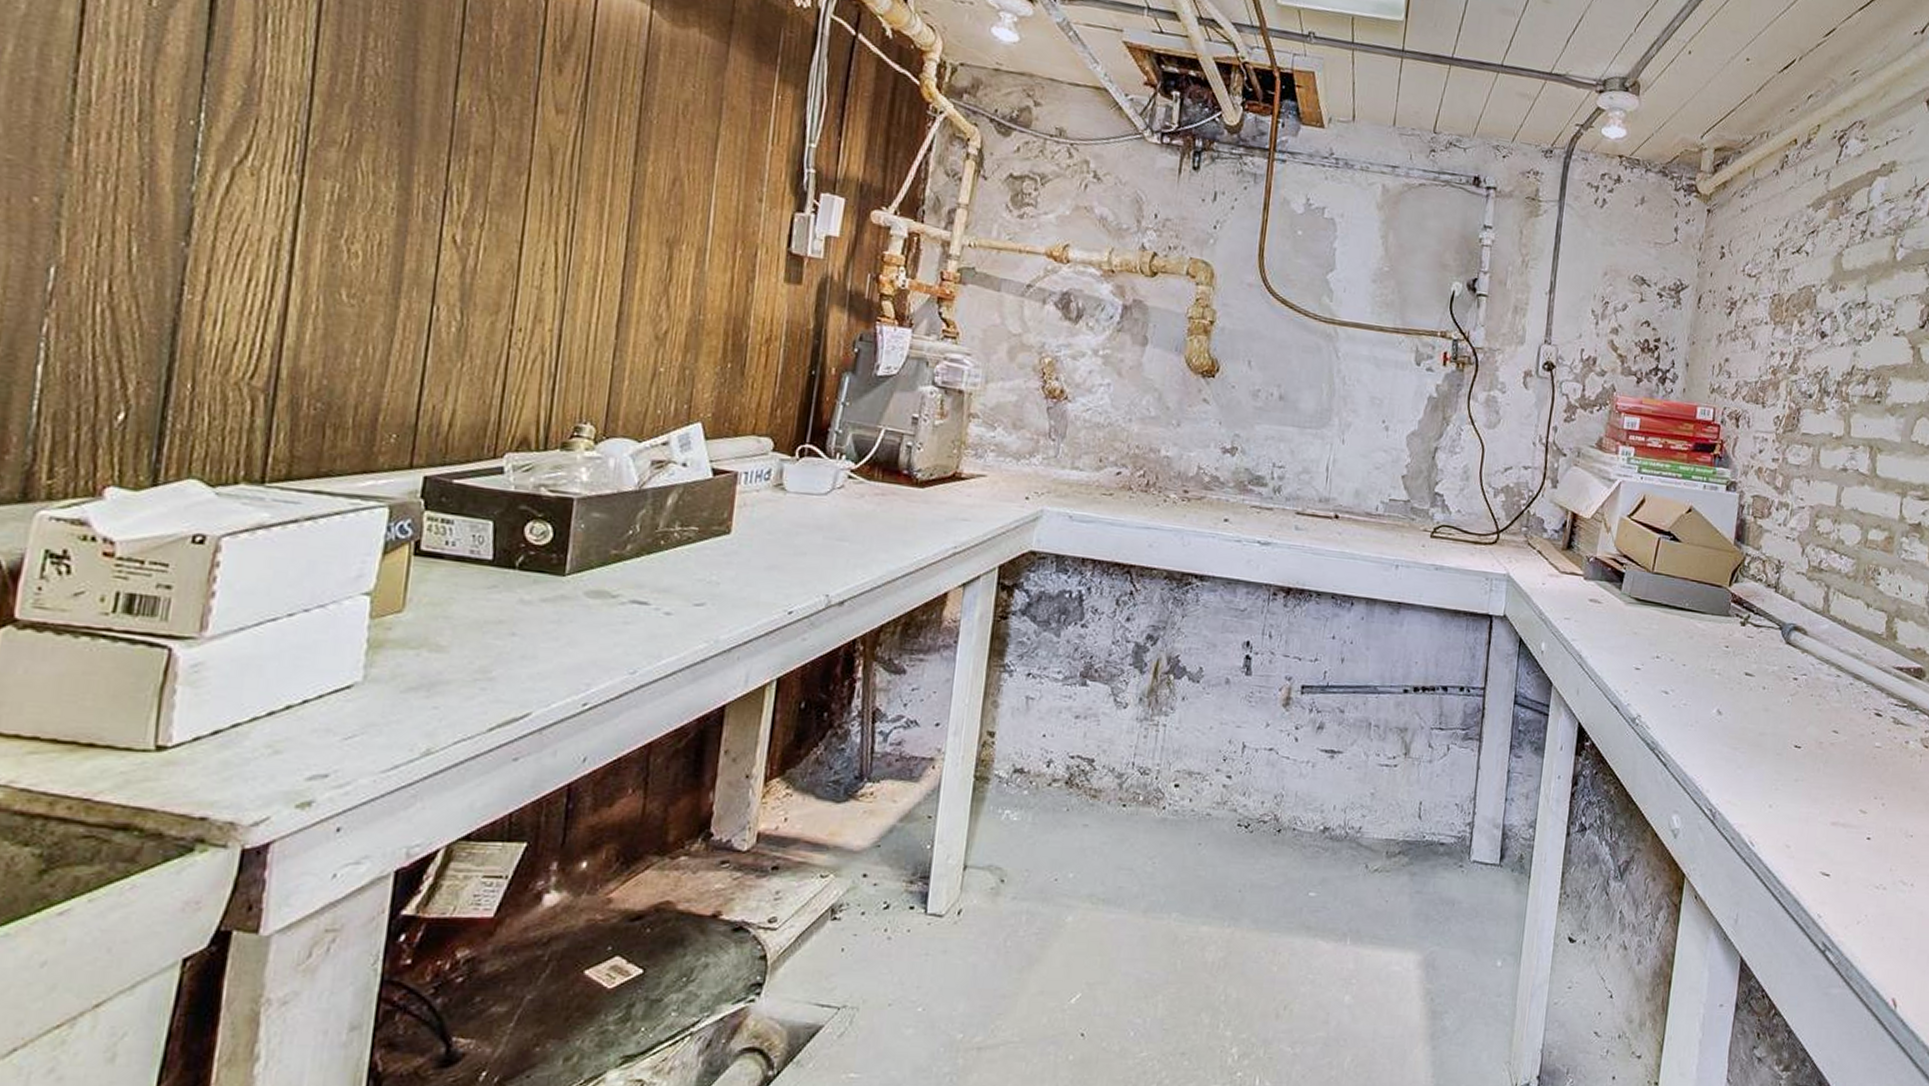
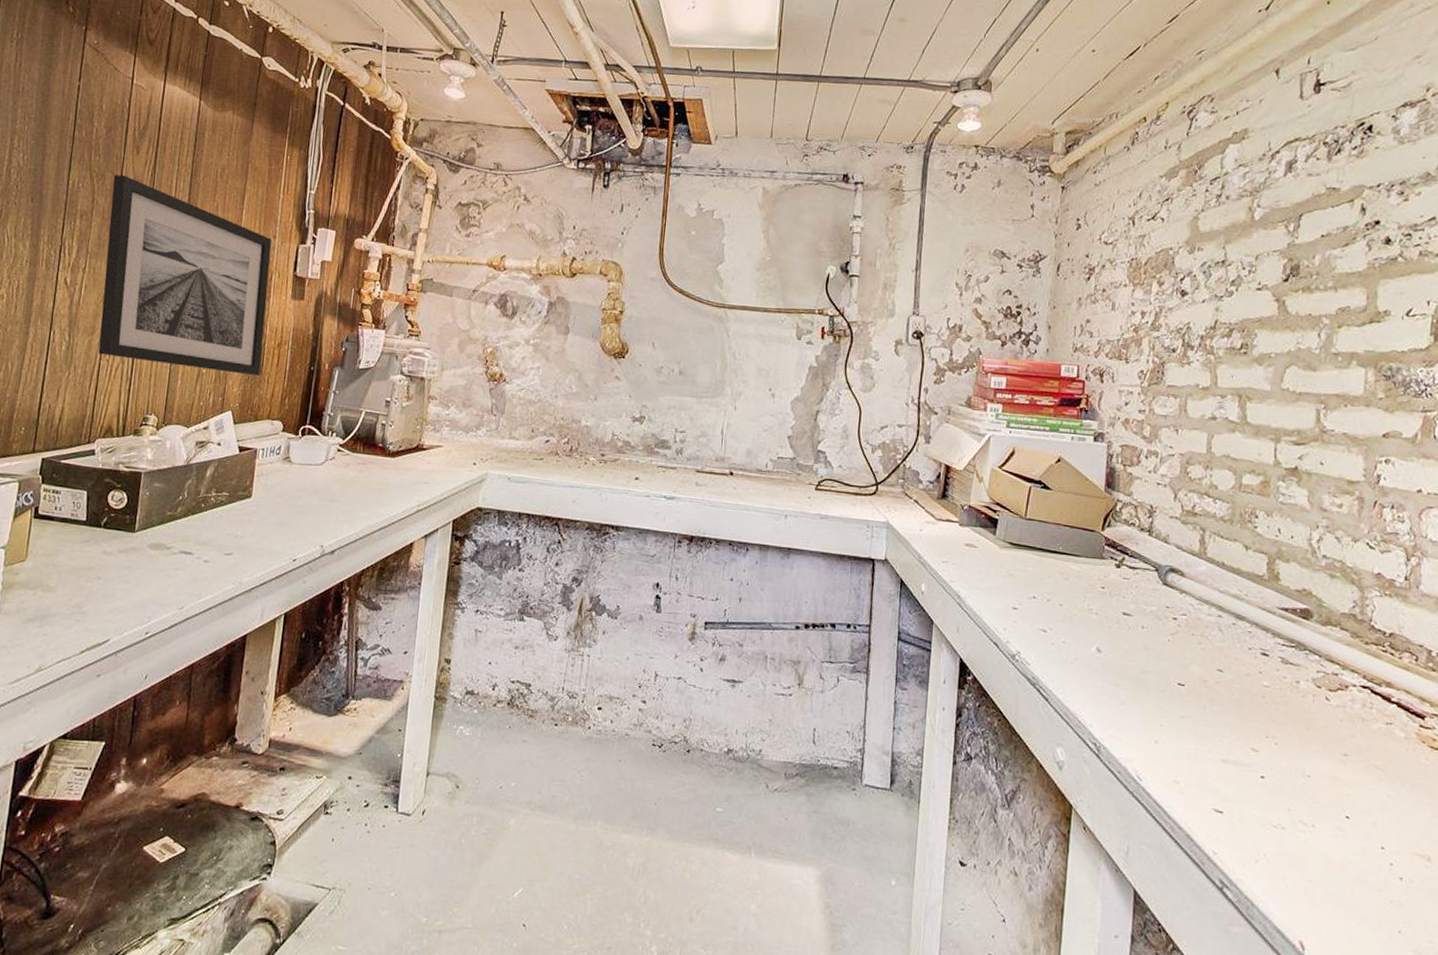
wall art: none [506,99,757,379] -> present [98,174,272,375]

